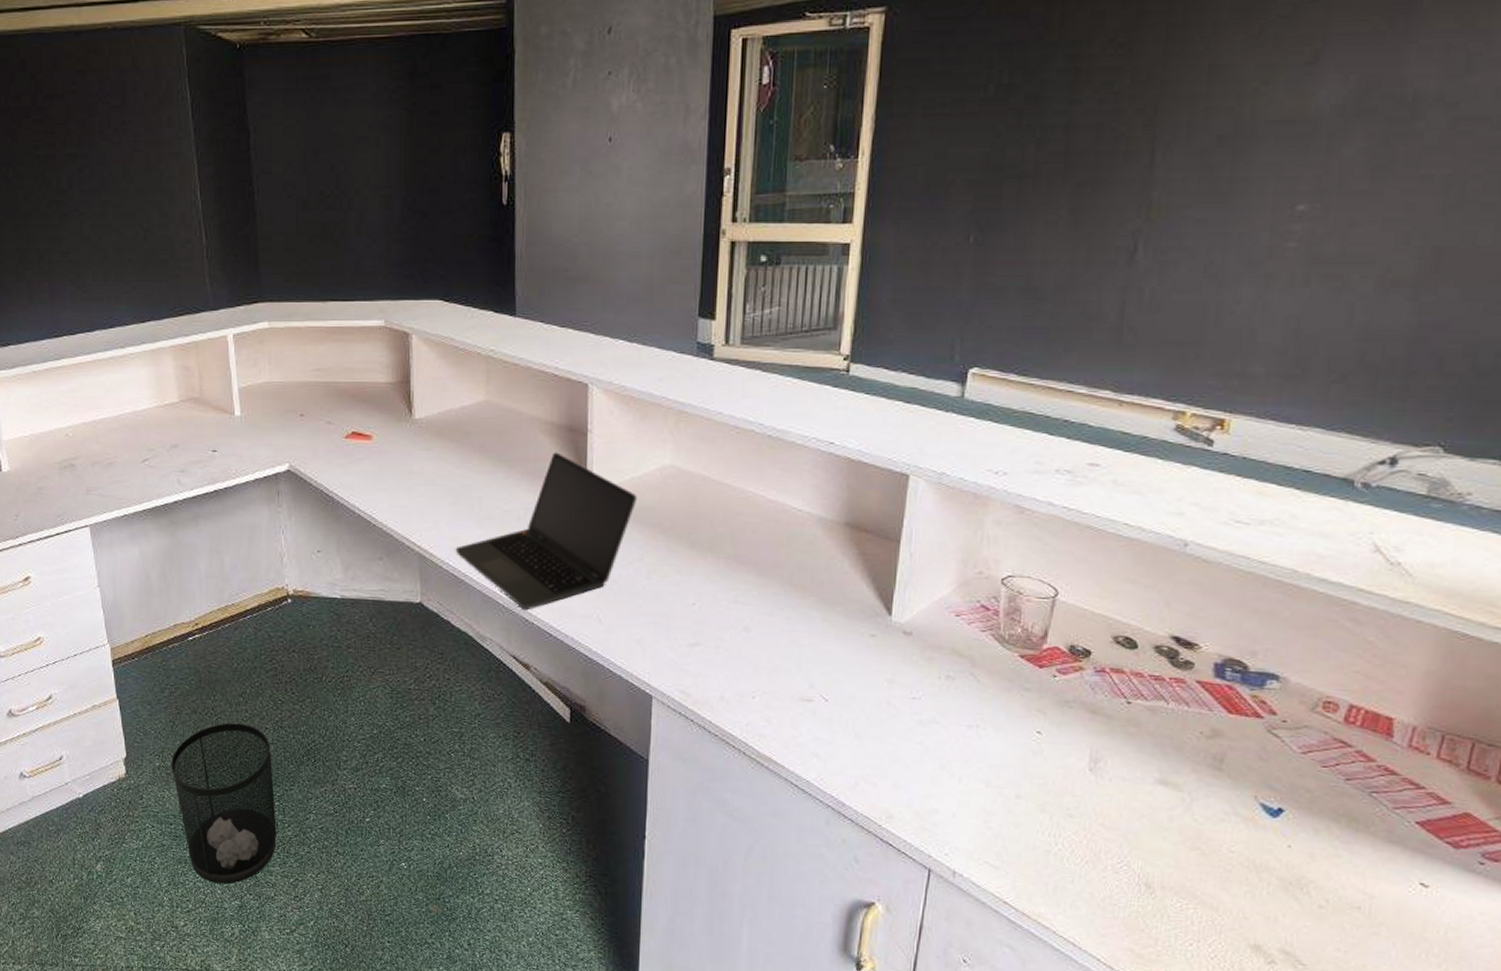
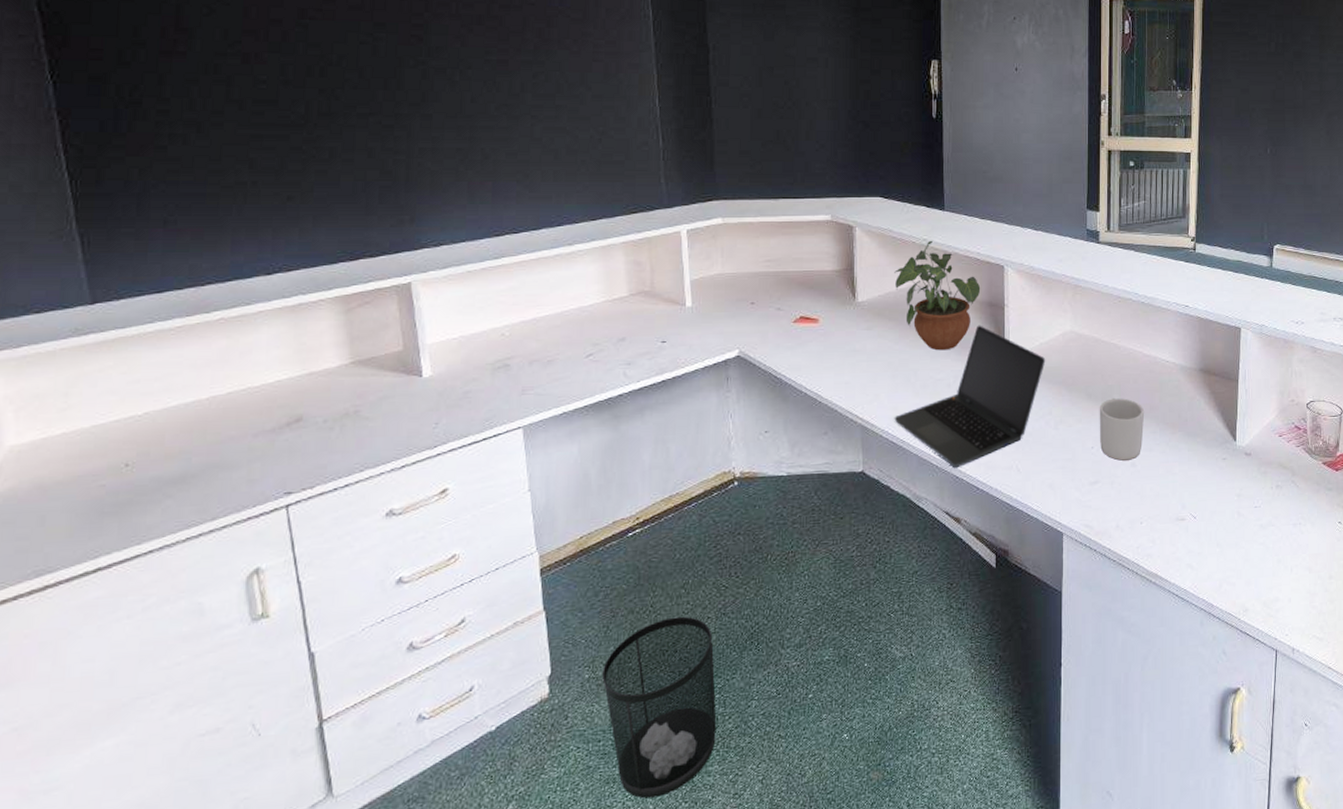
potted plant: none [456,353,559,479] -> present [894,241,981,351]
mug: none [703,548,765,624] -> present [1099,397,1145,461]

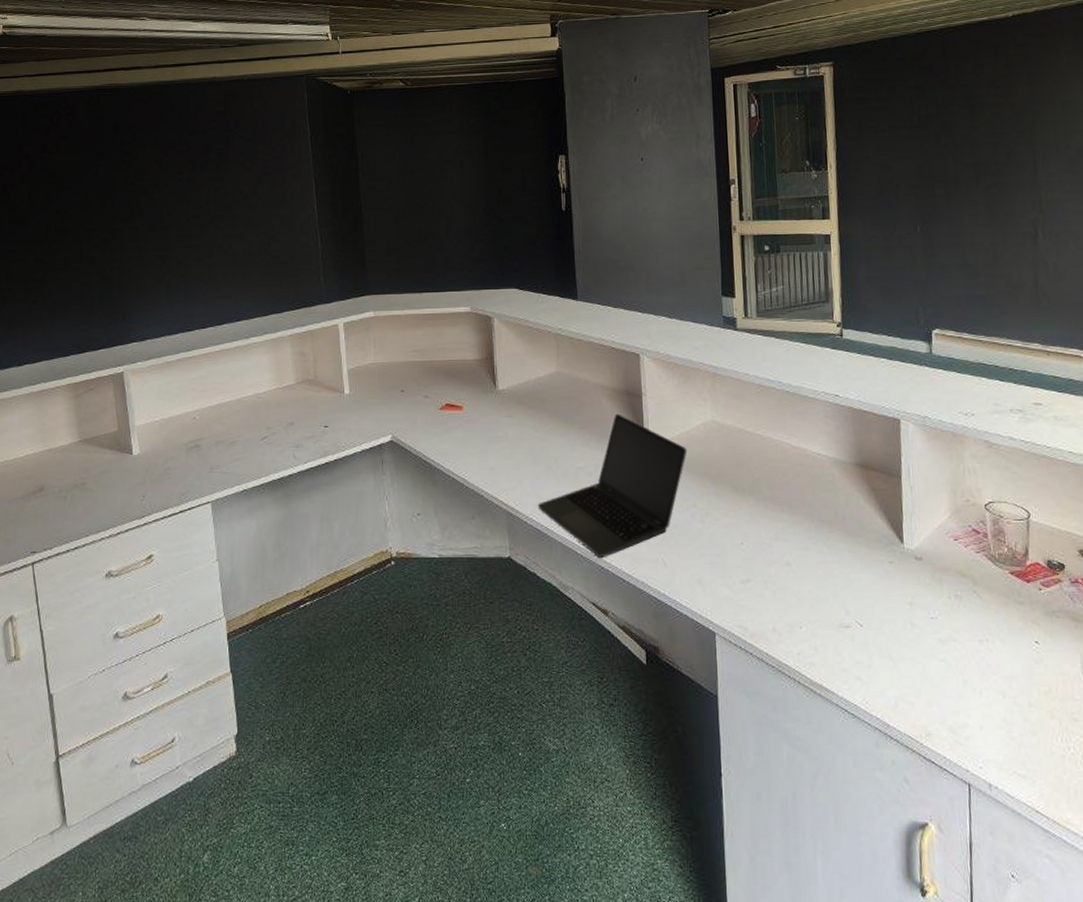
waste bin: present [602,616,717,799] -> none [281,689,382,865]
potted plant: present [894,241,981,351] -> none [532,331,617,439]
mug: present [1099,397,1145,461] -> none [746,491,797,559]

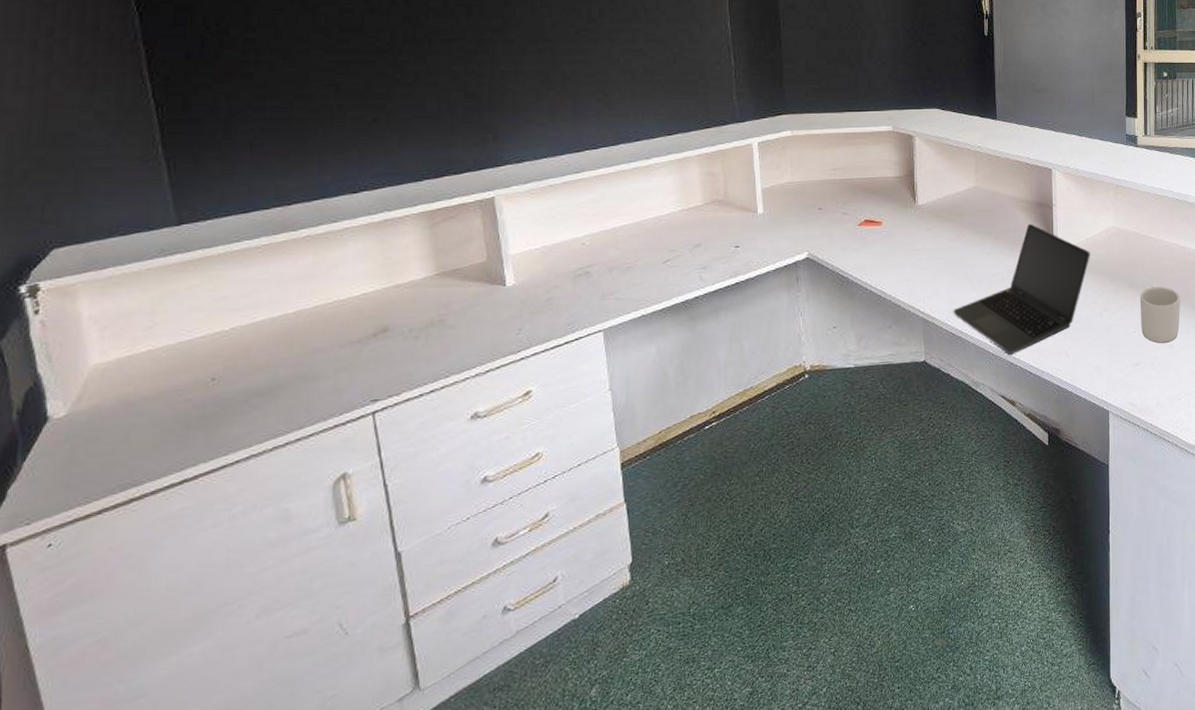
mug: none [746,491,797,559] -> present [1140,286,1181,343]

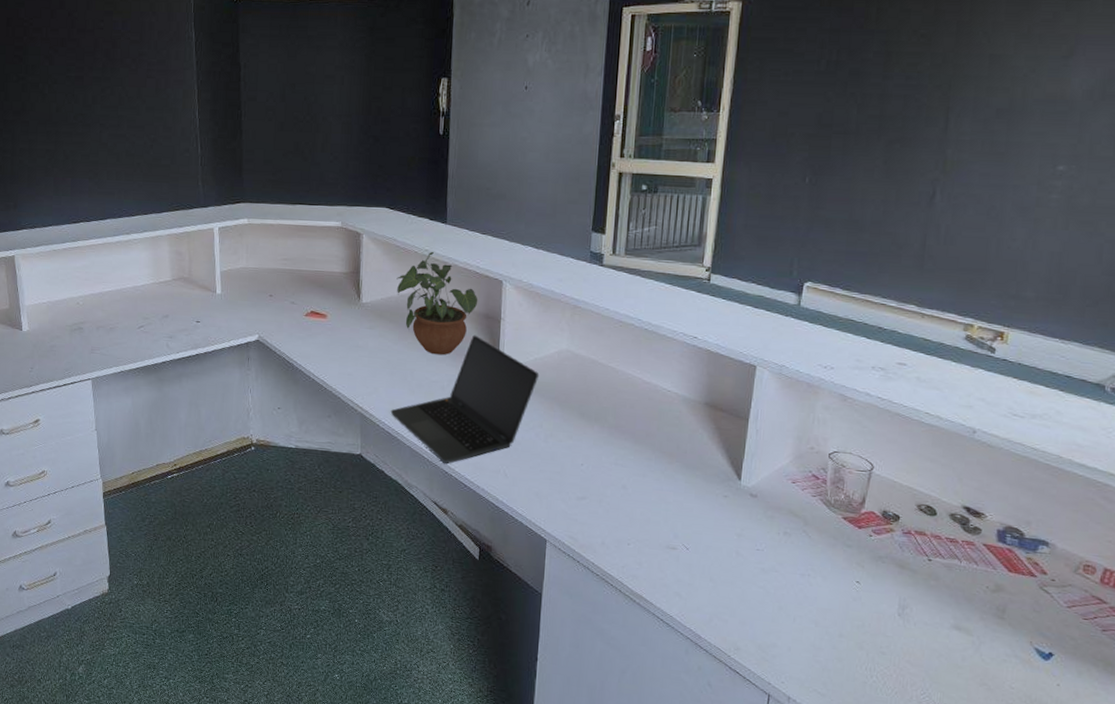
potted plant: none [951,148,1031,248] -> present [396,252,478,355]
mug: present [1140,286,1181,343] -> none [590,419,640,483]

